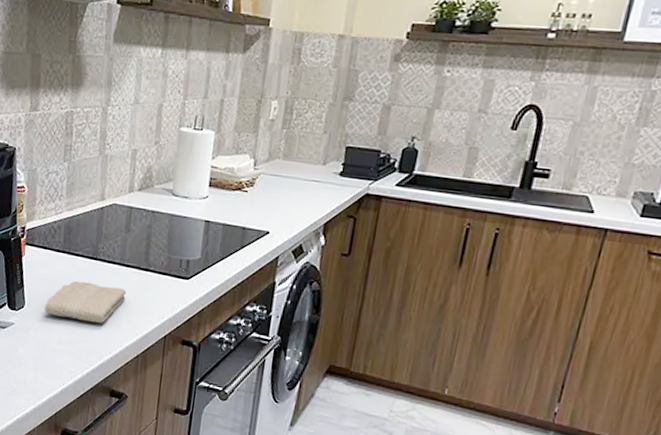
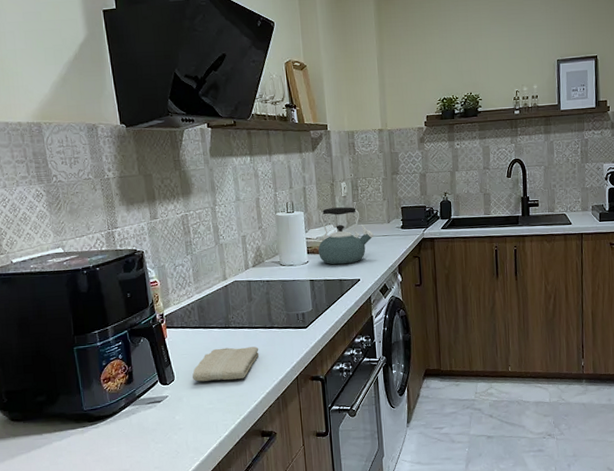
kettle: none [223,131,301,210] -> present [318,207,374,265]

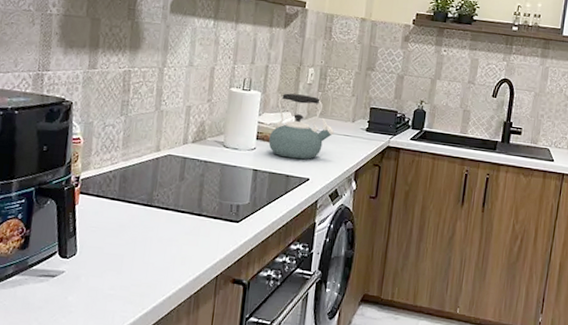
washcloth: present [192,346,259,382] -> none [97,227,180,268]

